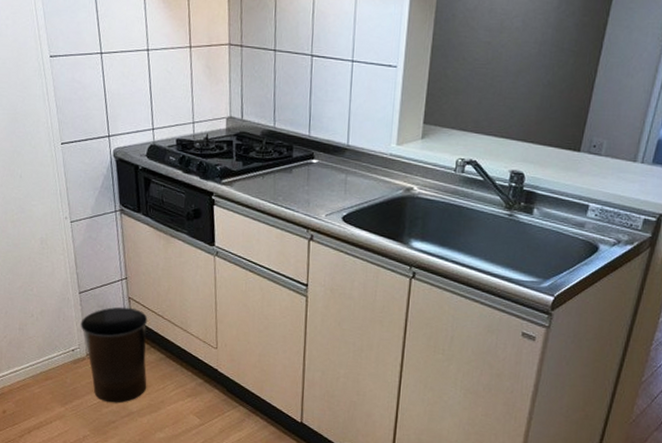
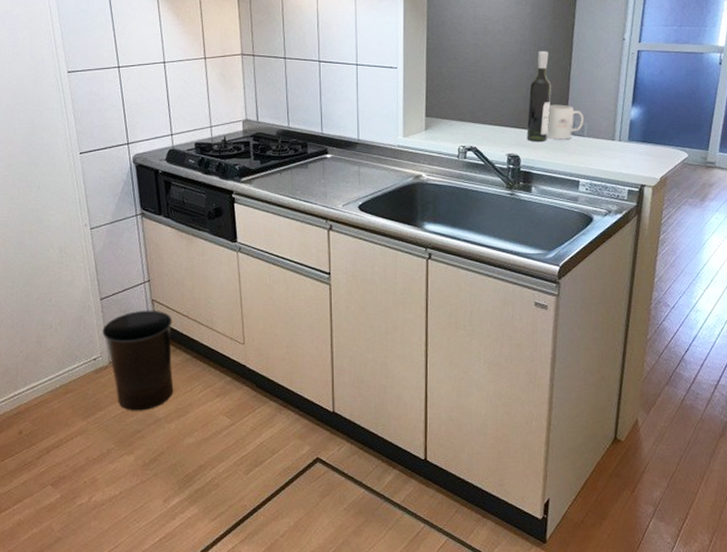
bottle: none [534,53,572,160] -> present [526,51,552,143]
mug: none [558,117,604,158] -> present [547,104,584,140]

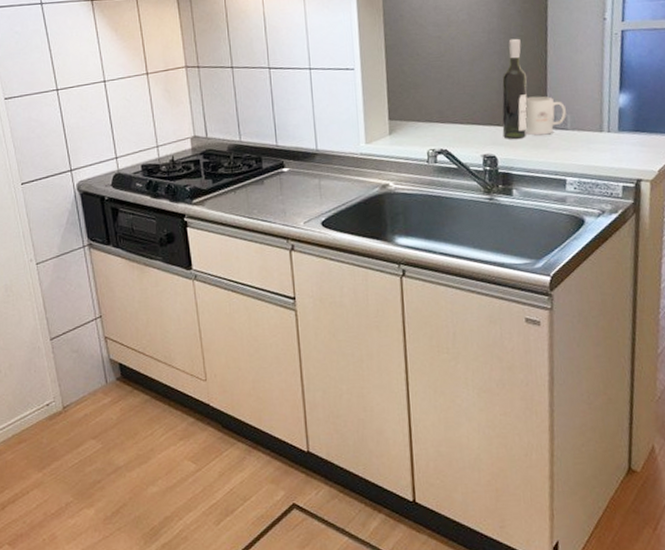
waste bin: present [102,310,174,410] -> none [54,348,133,459]

